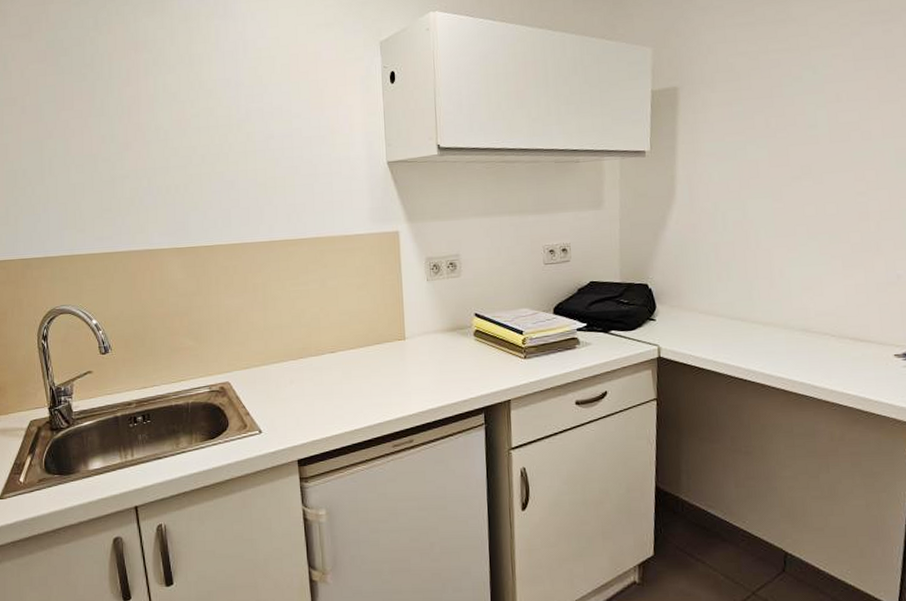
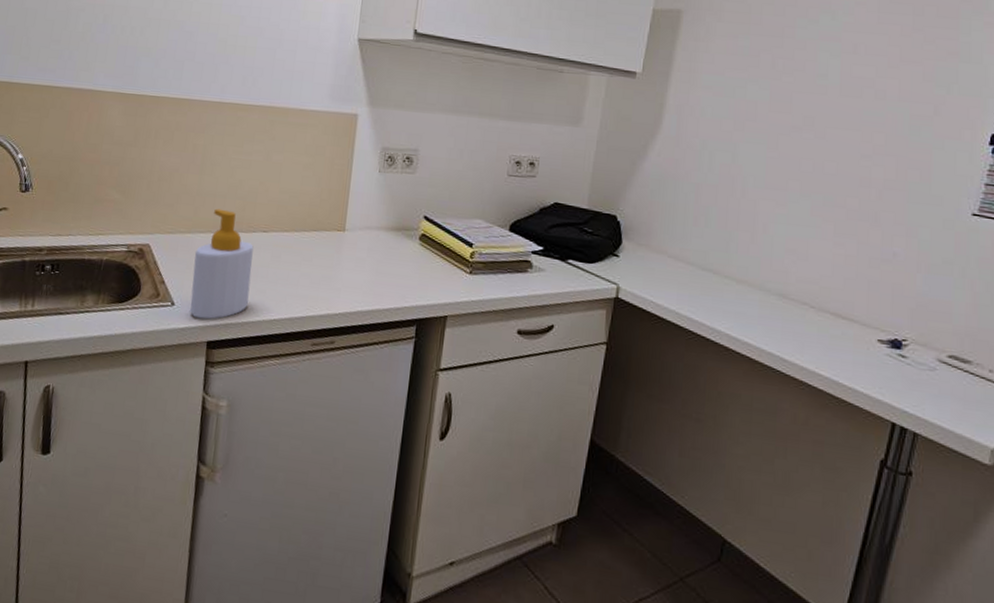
soap bottle: none [273,338,329,441] -> present [190,208,254,319]

